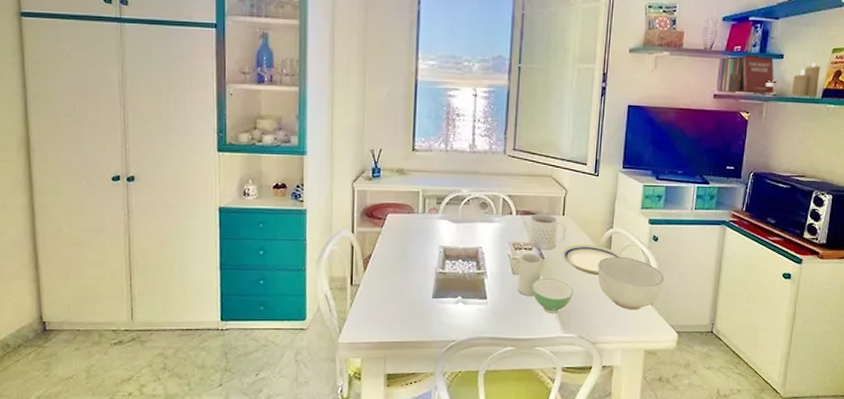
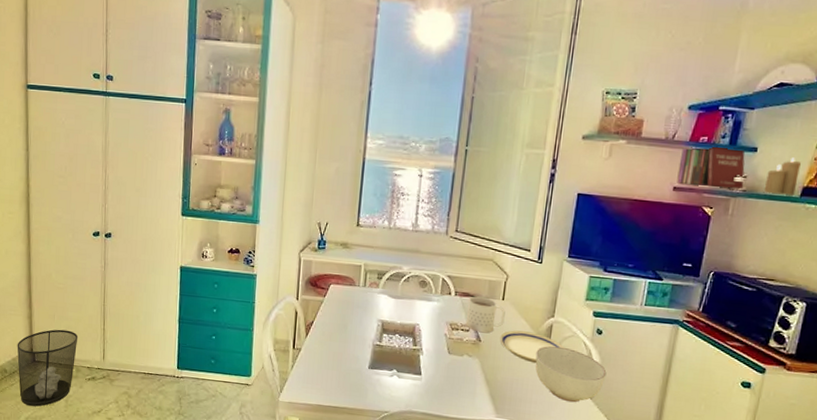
waste bin: none [21,290,100,382] -> present [17,329,78,407]
cup: present [517,253,542,296] -> none [452,334,479,377]
bowl: present [531,279,573,313] -> none [466,360,509,397]

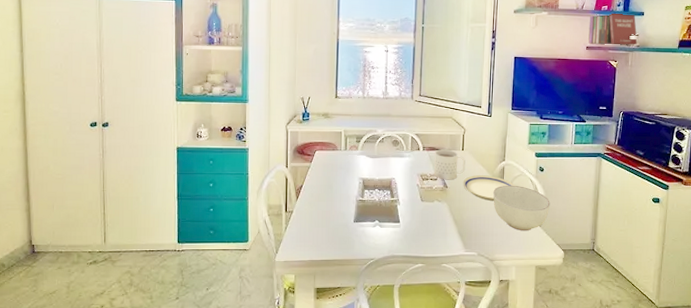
waste bin: present [17,329,78,407] -> none [15,218,79,297]
candle: present [764,157,801,196] -> none [652,18,676,47]

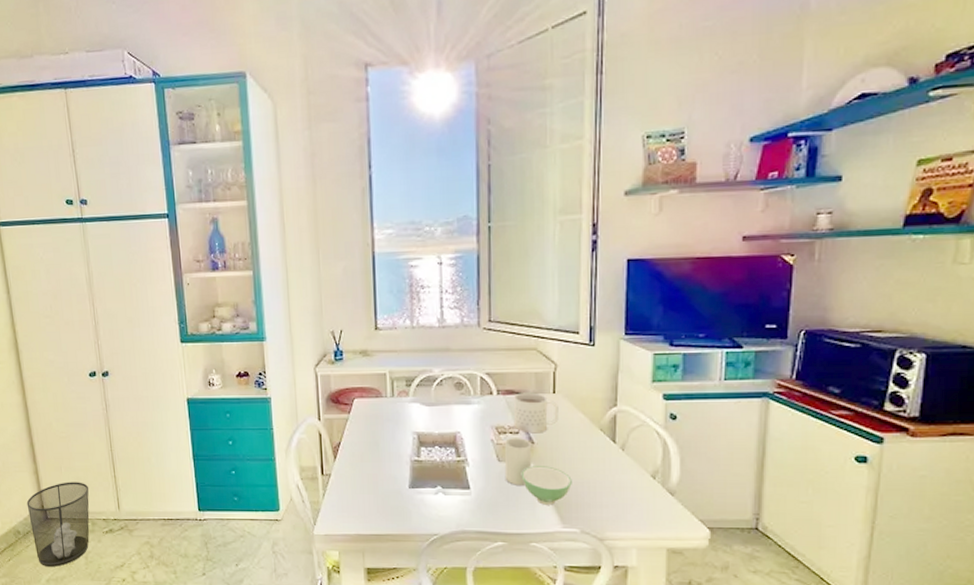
waste bin: none [15,218,79,297] -> present [26,482,90,567]
cup: none [425,183,446,219] -> present [504,438,532,485]
bowl: none [437,205,473,234] -> present [521,466,572,505]
plate: present [463,175,515,202] -> none [556,426,633,462]
bowl: present [493,185,550,230] -> none [601,439,688,501]
books: present [588,11,638,46] -> none [746,178,830,232]

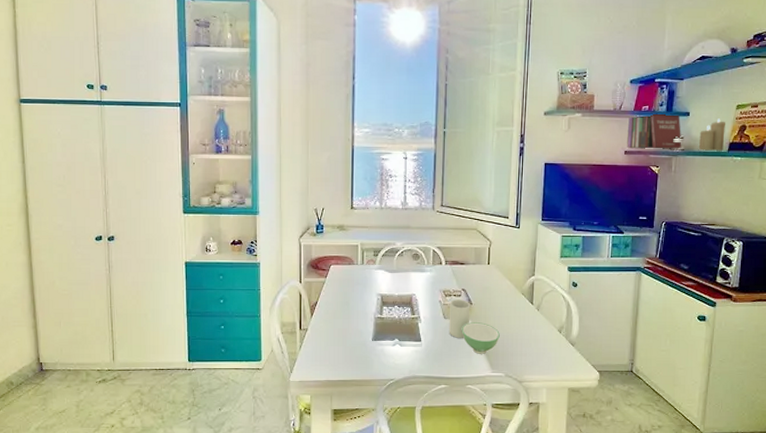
waste bin: present [26,482,90,567] -> none [22,335,86,415]
mug: present [513,392,559,434] -> none [457,263,492,296]
books: none [746,178,830,232] -> present [627,112,682,149]
candle: none [855,181,899,229] -> present [698,118,725,151]

